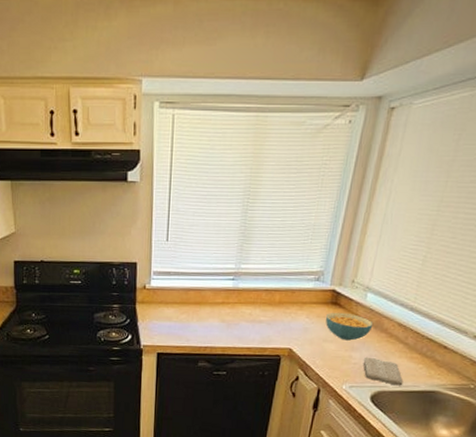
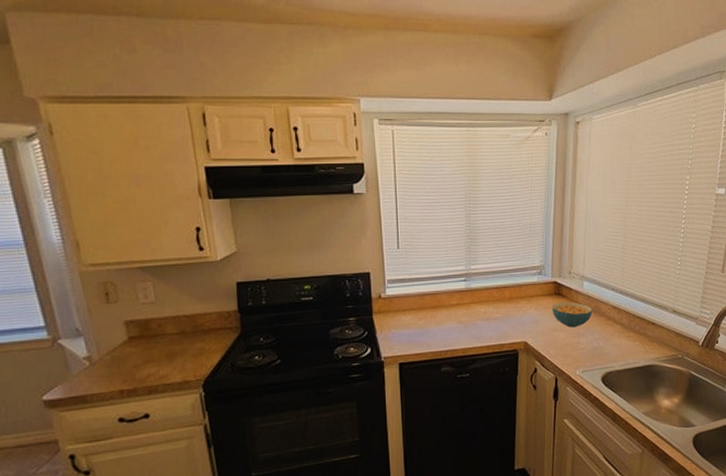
washcloth: present [362,357,403,386] -> none [590,340,626,365]

